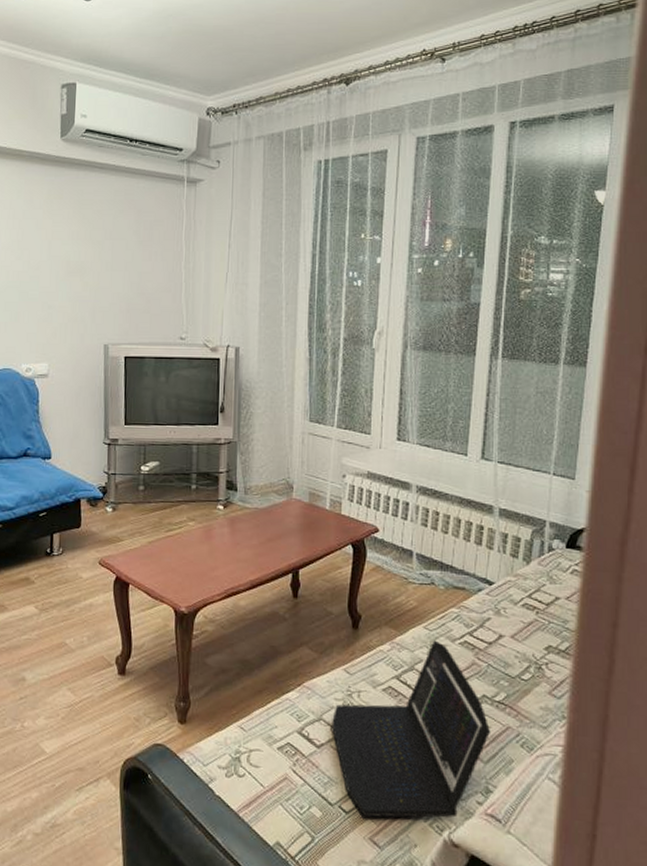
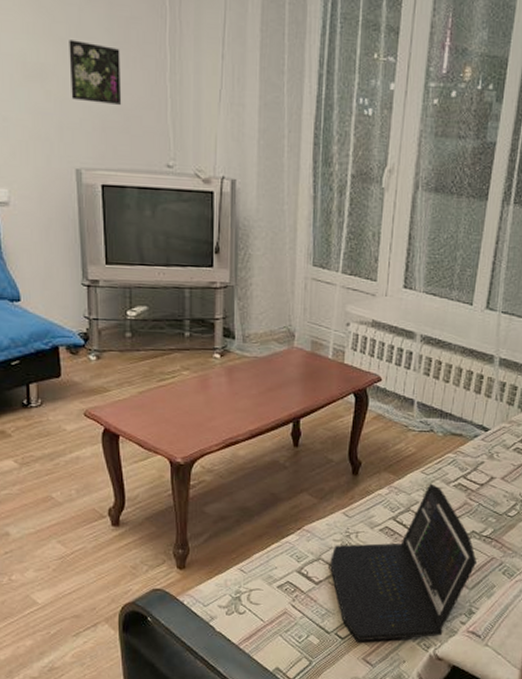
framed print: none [103,242,145,291] -> present [69,40,122,106]

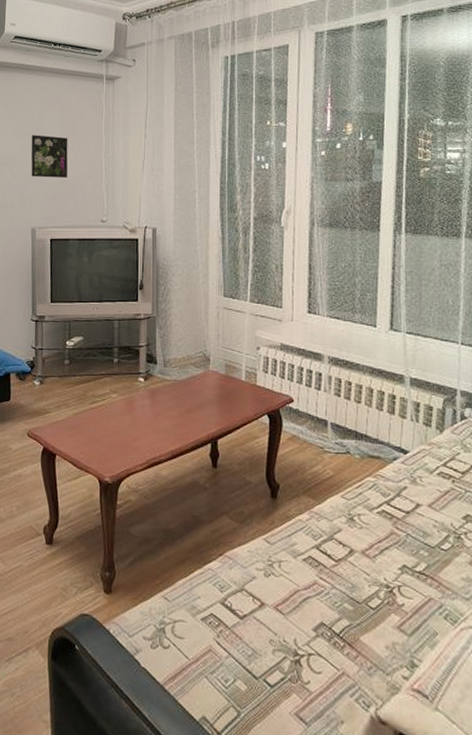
laptop: present [330,483,478,641] -> none [254,509,414,693]

